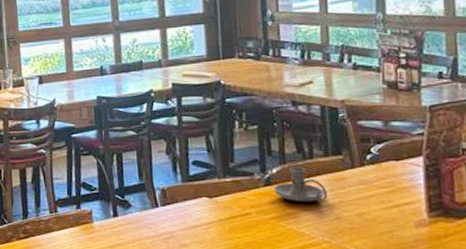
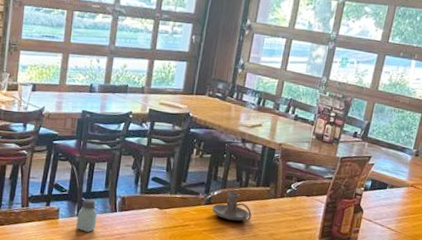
saltshaker: none [113,195,138,235] -> present [76,199,98,232]

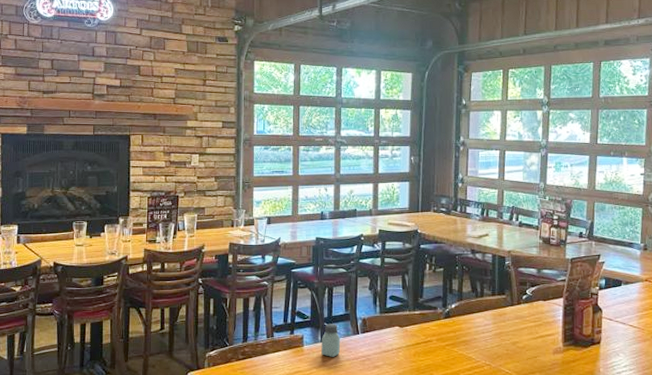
candle holder: present [212,192,252,222] -> none [451,303,492,332]

